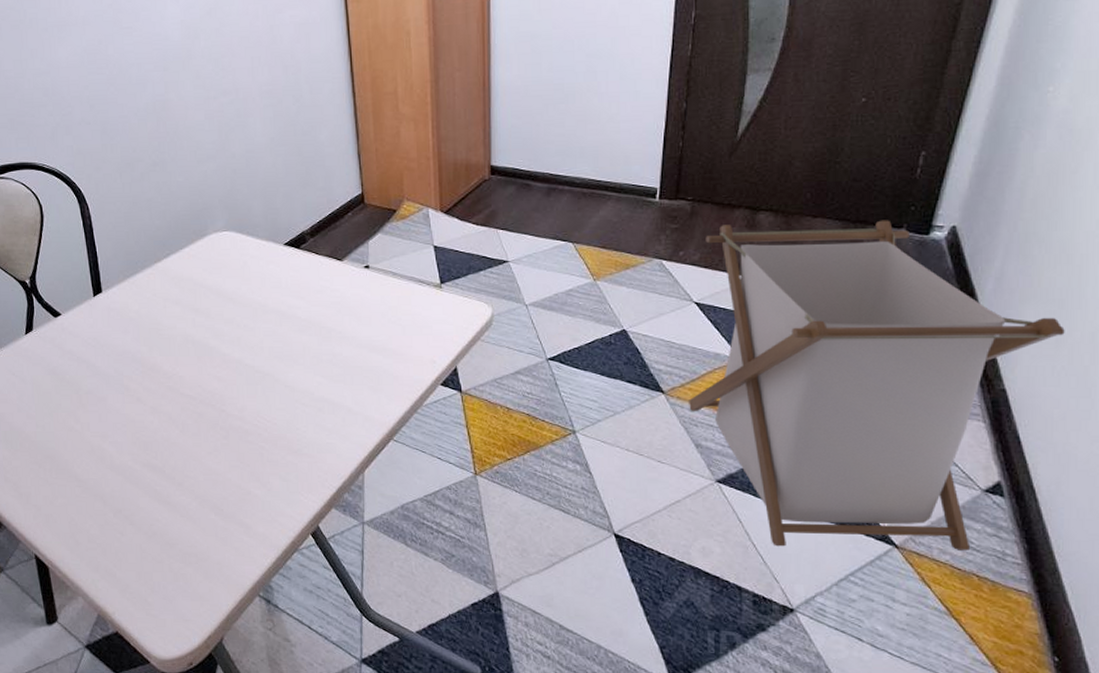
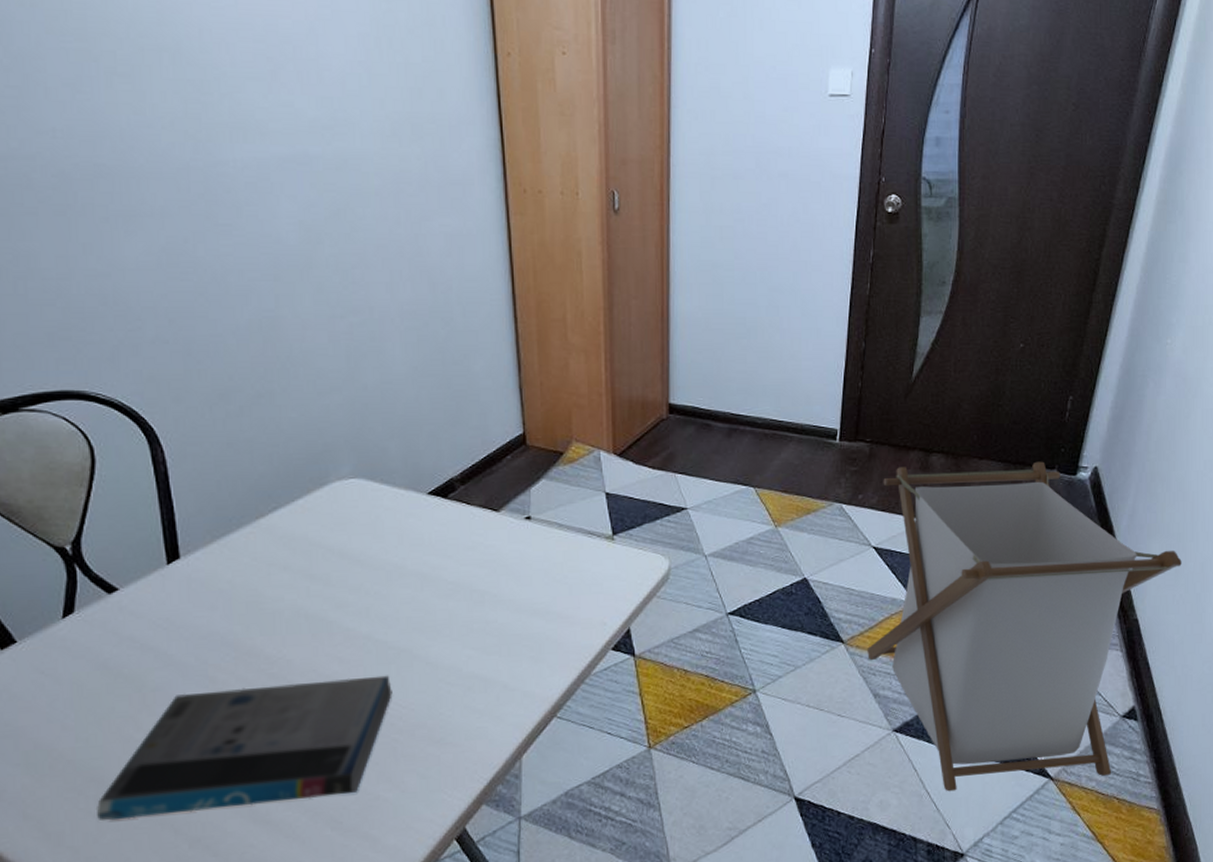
book: none [50,394,259,489] -> present [95,675,392,822]

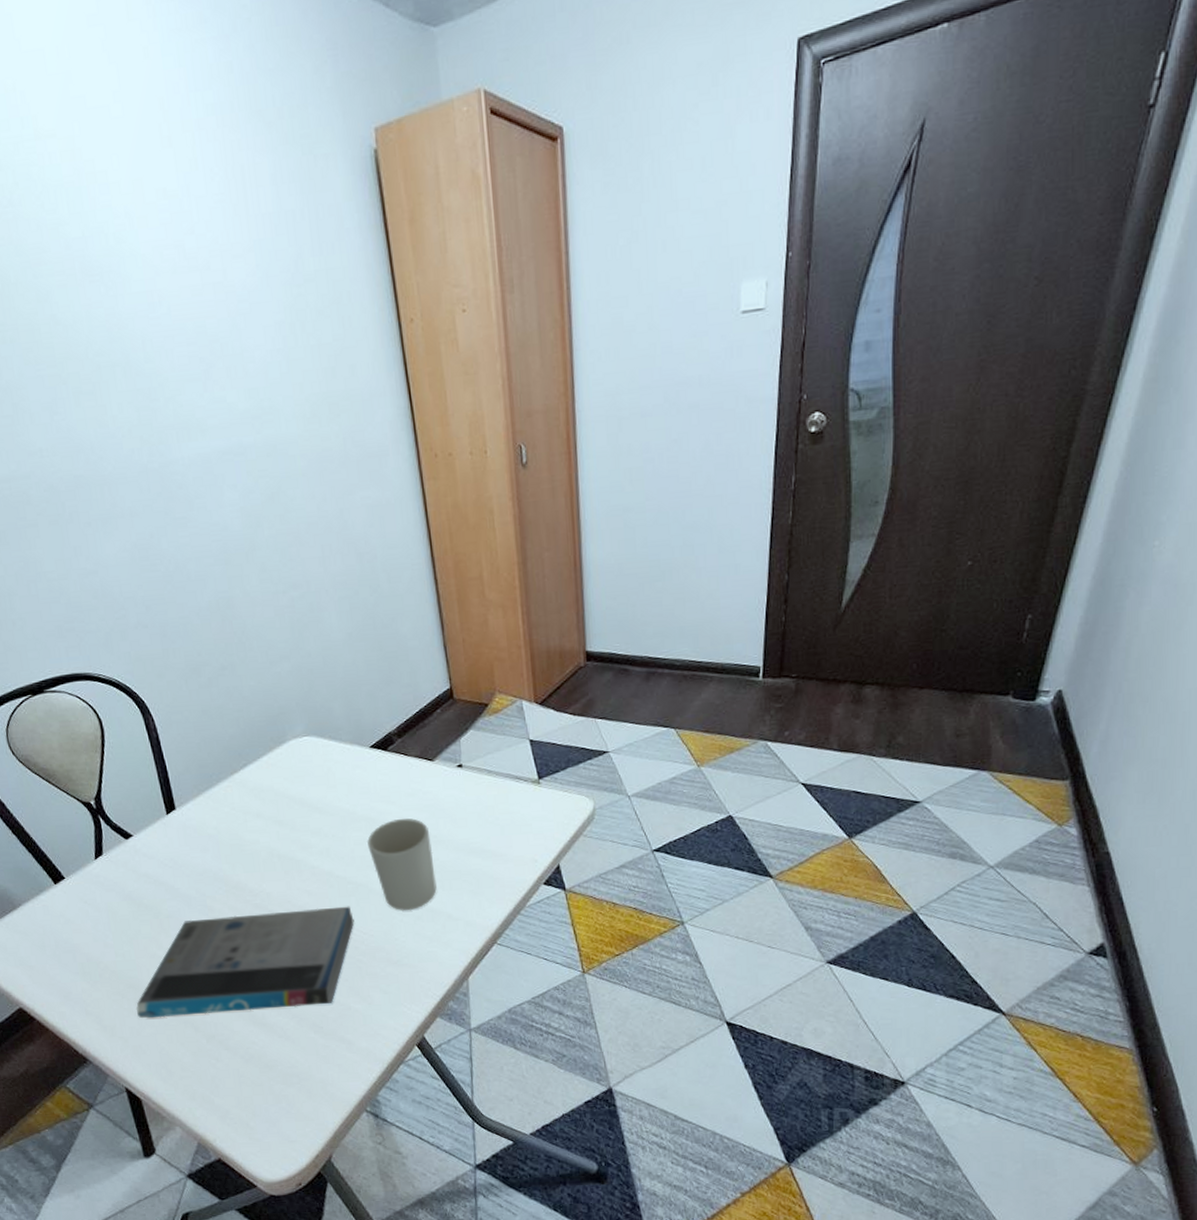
mug: none [415,574,492,681] -> present [366,818,437,911]
laundry basket: present [867,461,1182,792] -> none [798,687,1167,1022]

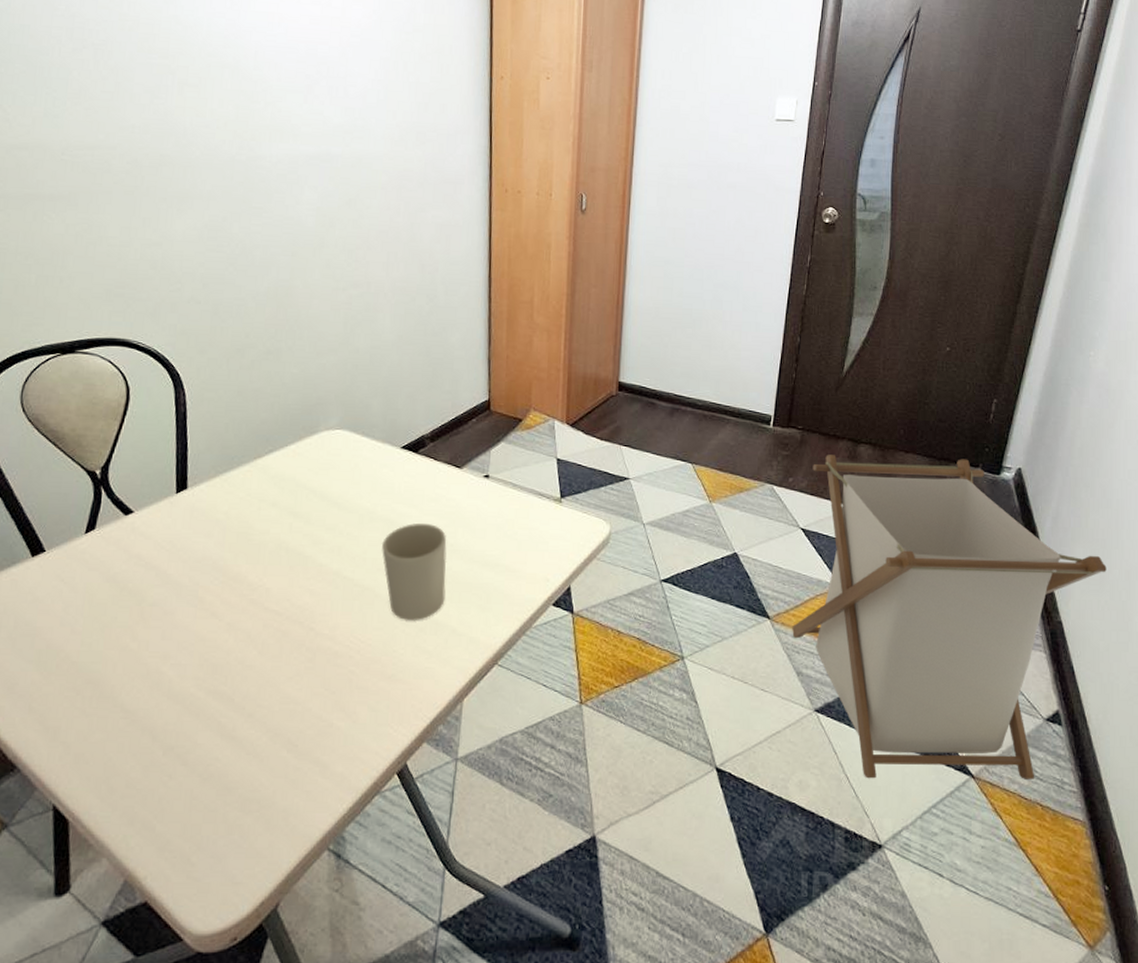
book: present [135,906,354,1019] -> none [89,610,354,722]
laundry basket: none [798,687,1167,1022] -> present [792,455,1107,780]

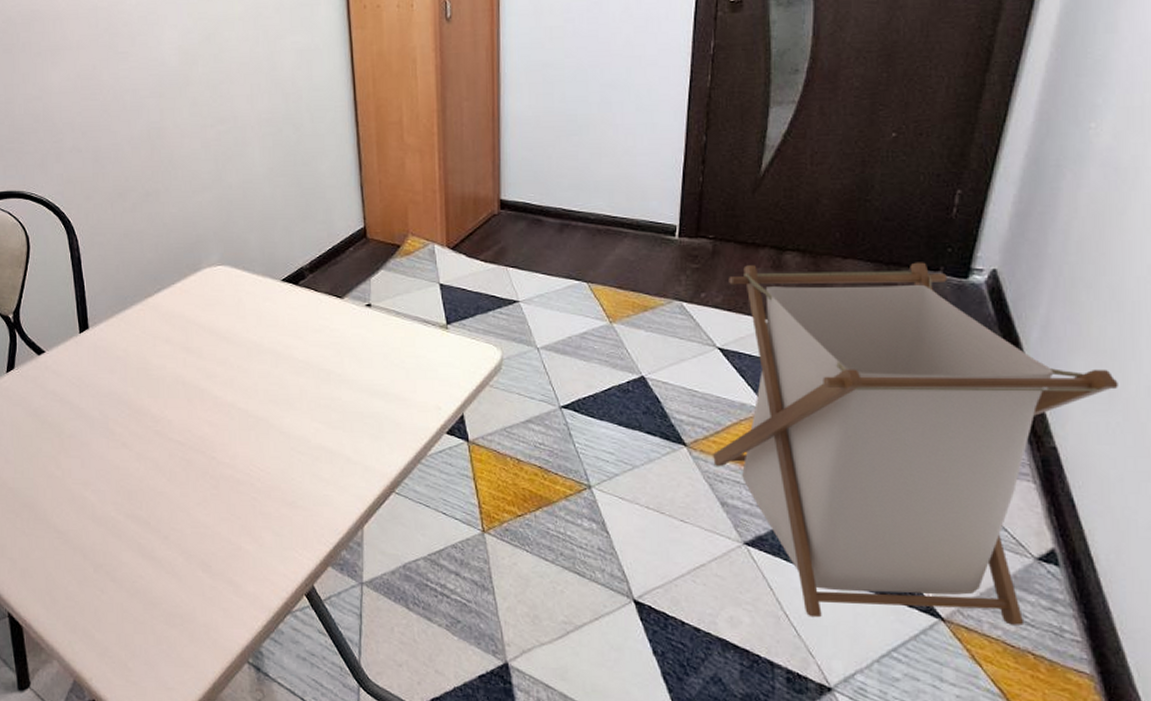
mug: present [381,523,447,622] -> none [271,354,337,451]

